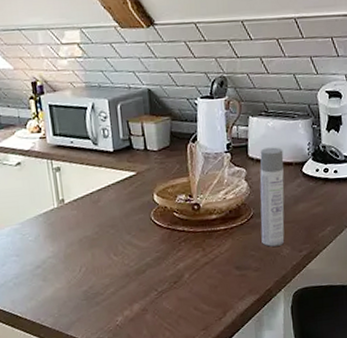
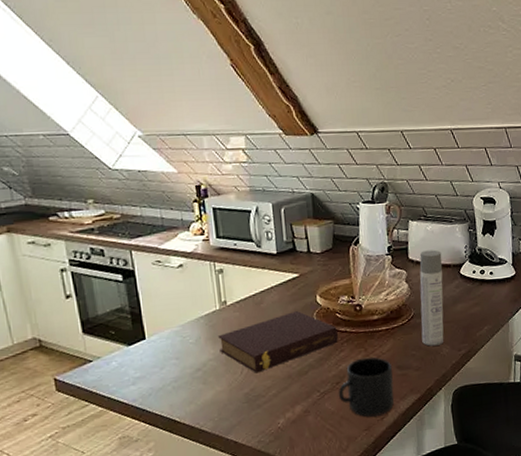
book: none [57,210,176,271] -> present [218,311,338,373]
mug: none [175,256,233,317] -> present [338,356,394,417]

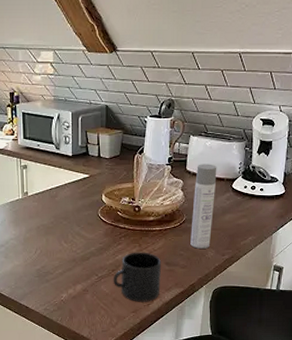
book: present [218,311,338,373] -> none [19,207,117,254]

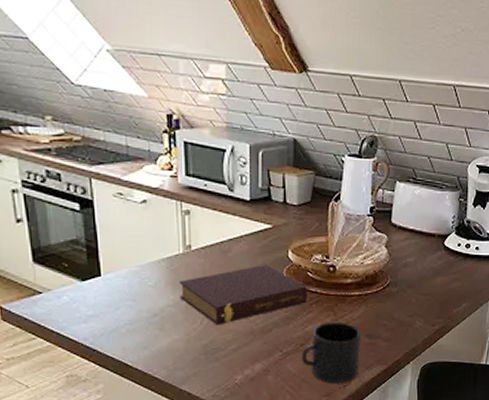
book: none [19,207,117,254] -> present [179,265,307,325]
spray bottle: present [190,164,217,249] -> none [395,216,427,318]

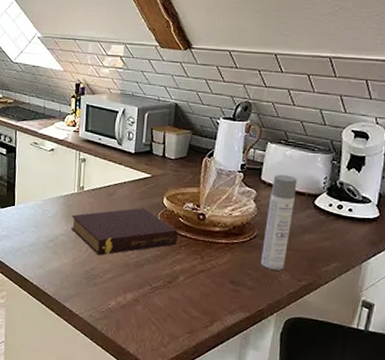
mug: present [301,321,362,383] -> none [168,264,226,323]
spray bottle: none [395,216,427,318] -> present [261,174,298,271]

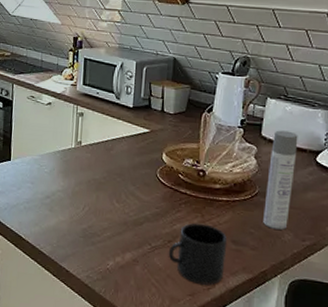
book: present [71,208,178,256] -> none [68,163,178,213]
mug: none [168,264,226,323] -> present [168,223,228,285]

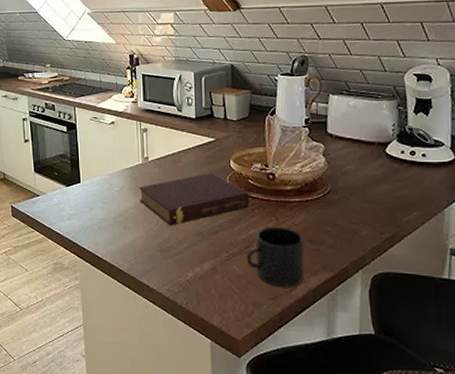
book: none [68,163,178,213] -> present [139,173,249,226]
spray bottle: present [263,130,298,230] -> none [338,125,366,225]

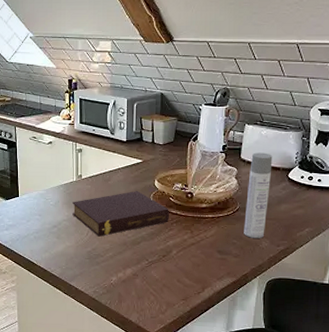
mug: present [246,226,305,287] -> none [163,238,214,290]
spray bottle: none [338,125,366,225] -> present [244,152,273,238]

